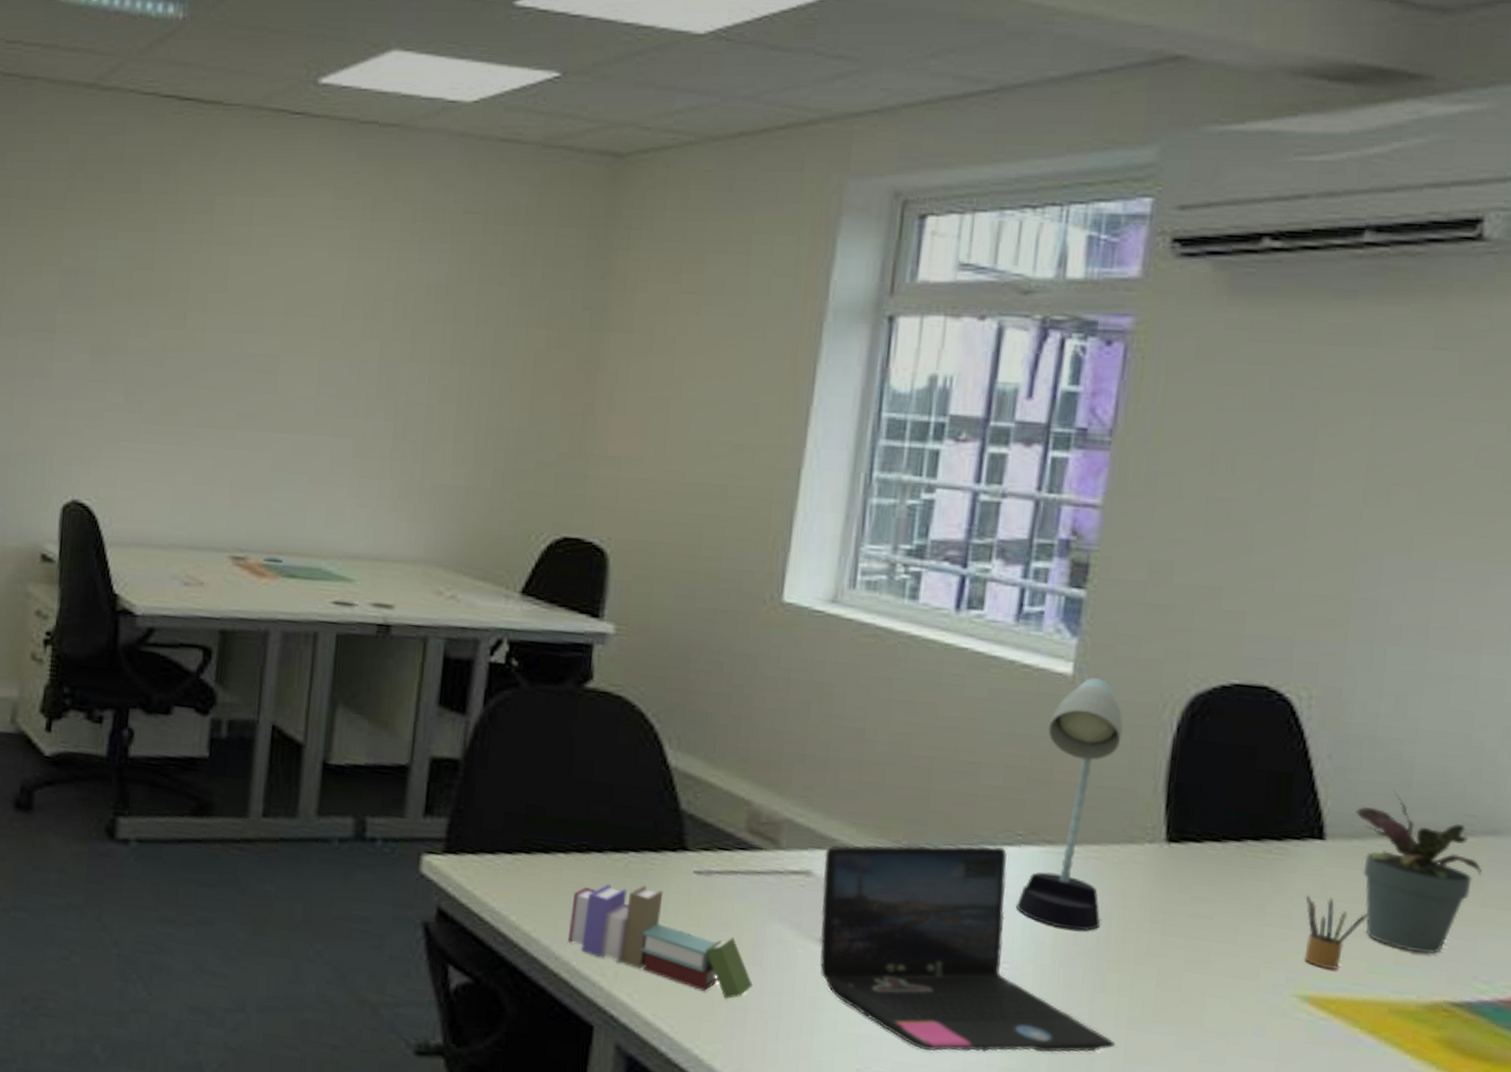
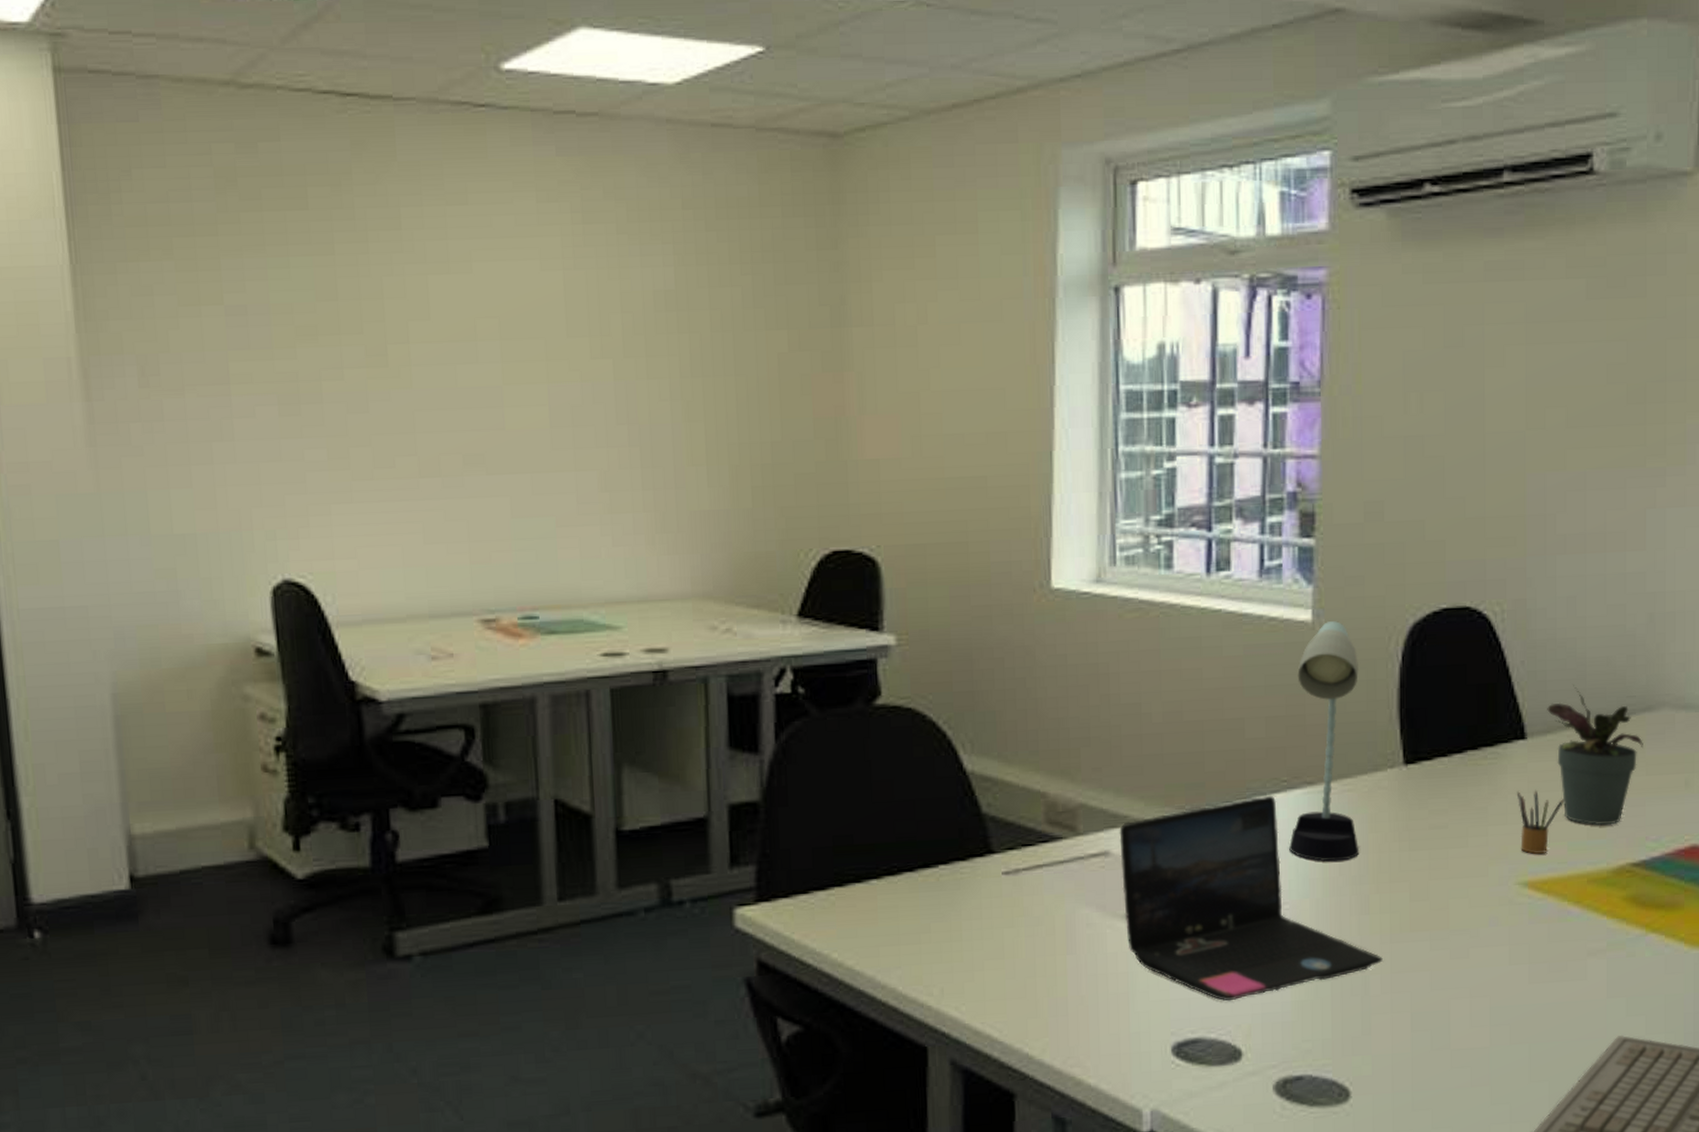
book: present [567,884,753,999] -> none [890,895,1070,992]

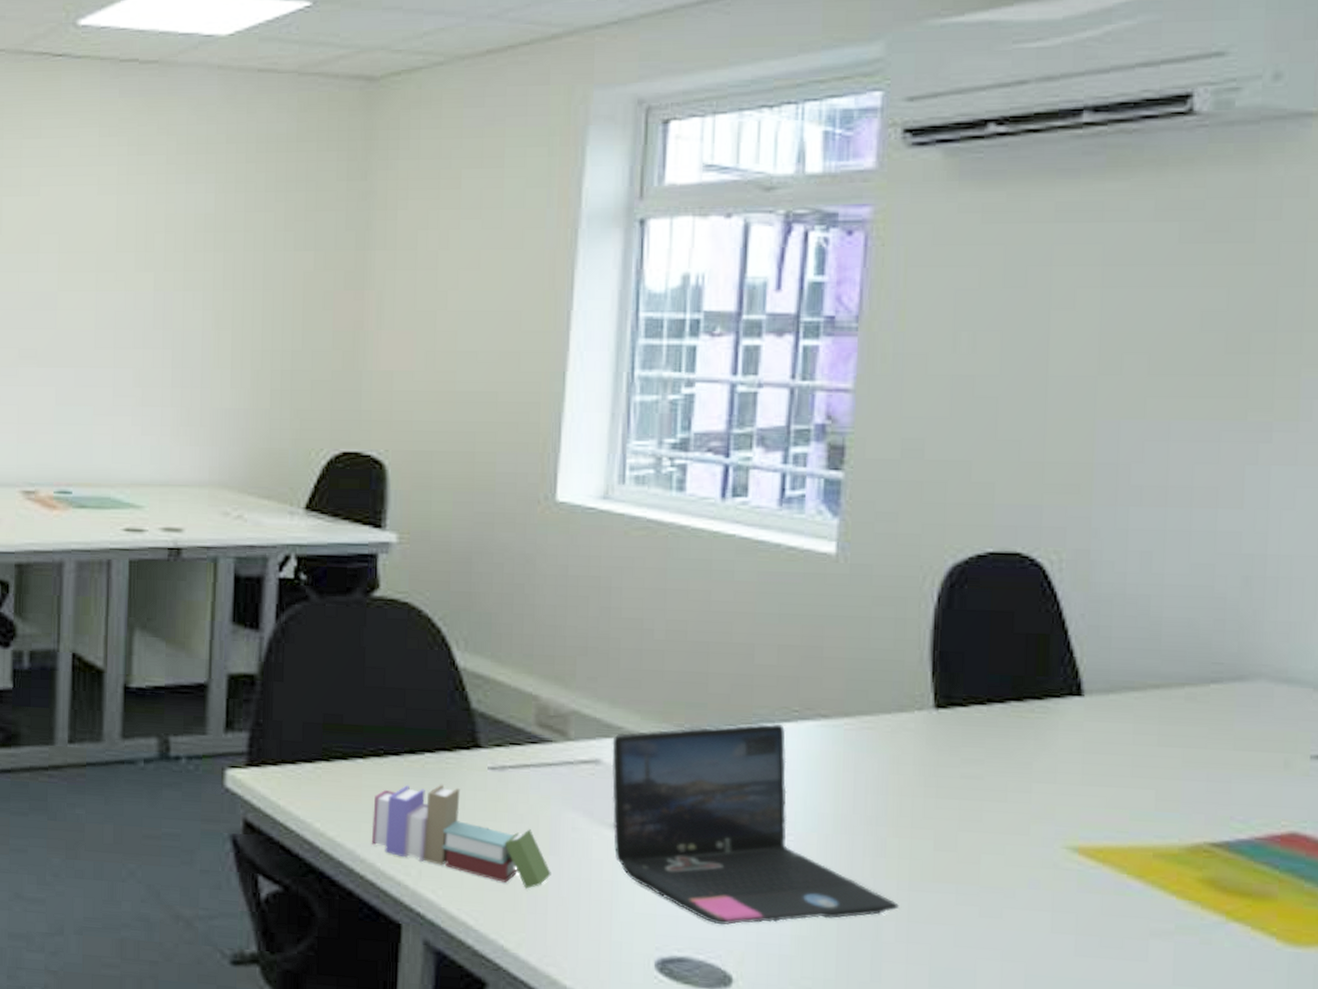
book: none [890,895,1070,992] -> present [371,784,551,889]
desk lamp: present [1289,621,1360,862] -> none [797,555,887,799]
pencil box: present [1516,789,1565,854] -> none [1068,749,1128,819]
potted plant: present [1547,685,1643,826] -> none [1110,644,1231,798]

